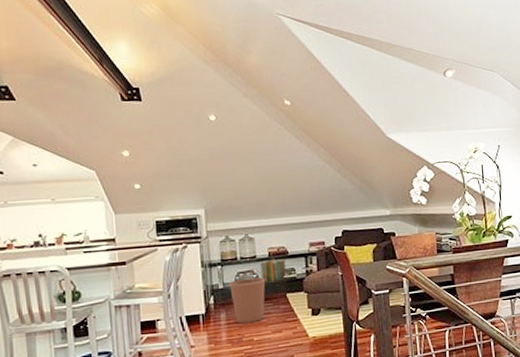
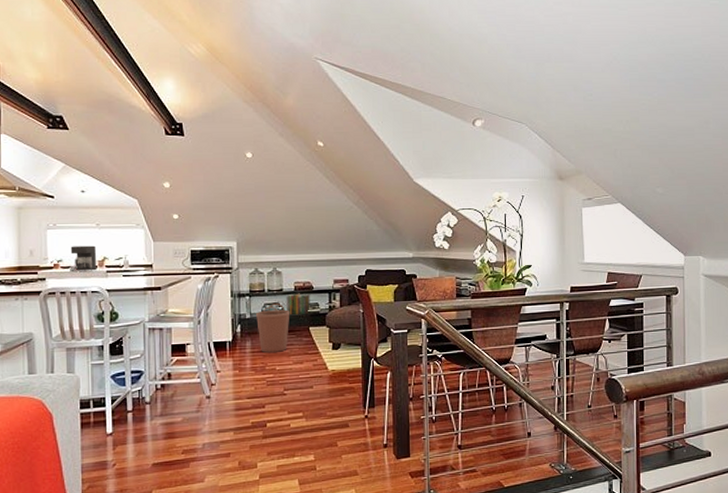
coffee maker: none [24,222,55,252] -> present [70,245,97,273]

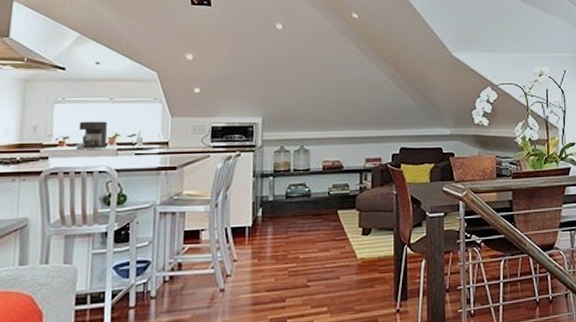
basket: present [256,303,290,353] -> none [280,184,317,240]
books: present [286,293,310,316] -> none [313,173,339,198]

